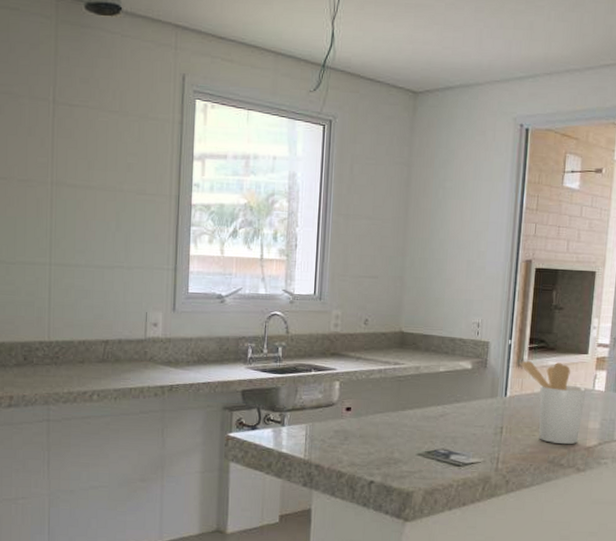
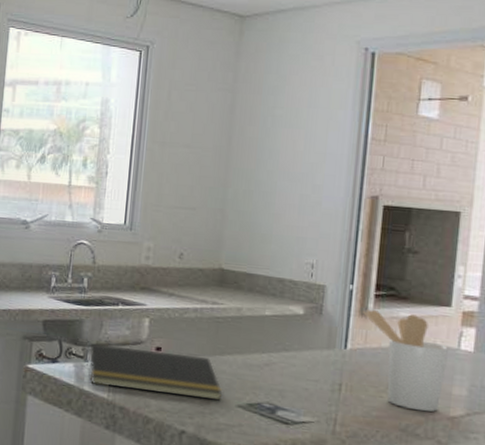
notepad: none [283,409,405,451] -> present [85,344,223,401]

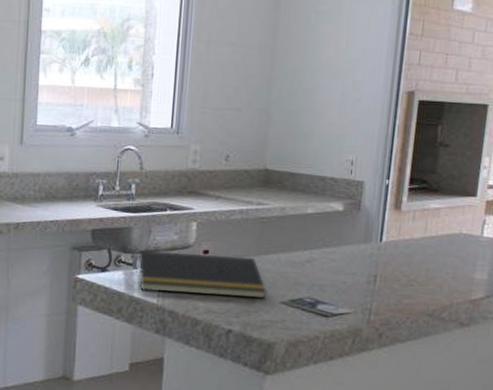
utensil holder: present [363,309,448,412] -> none [397,202,472,297]

